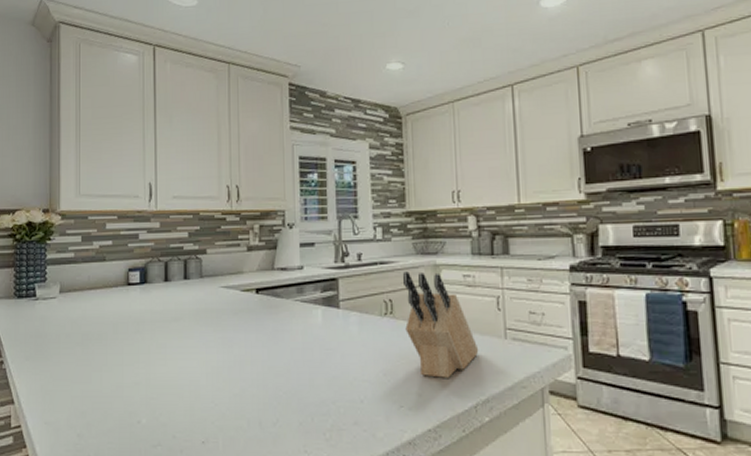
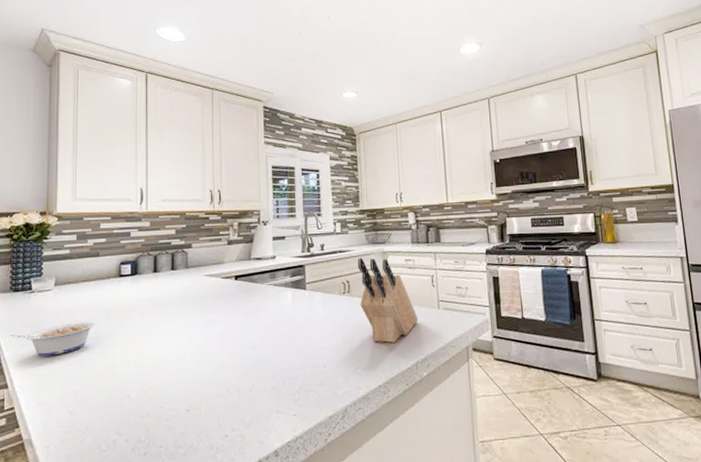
legume: none [15,335,102,371] -> present [10,321,95,356]

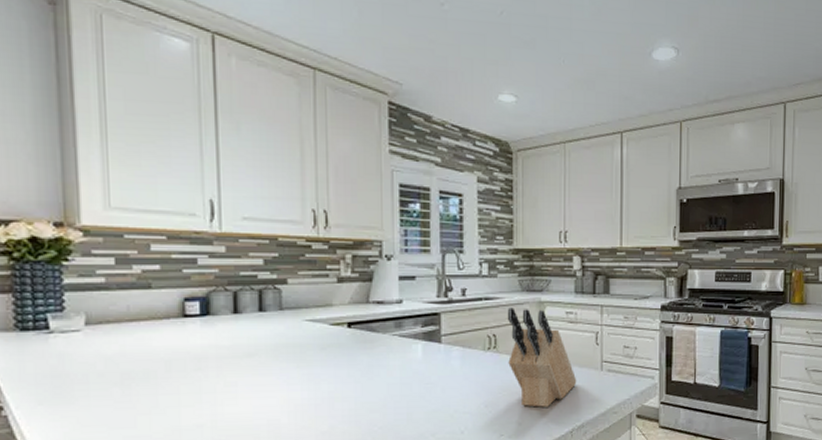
legume: present [10,321,95,356] -> none [21,373,150,417]

